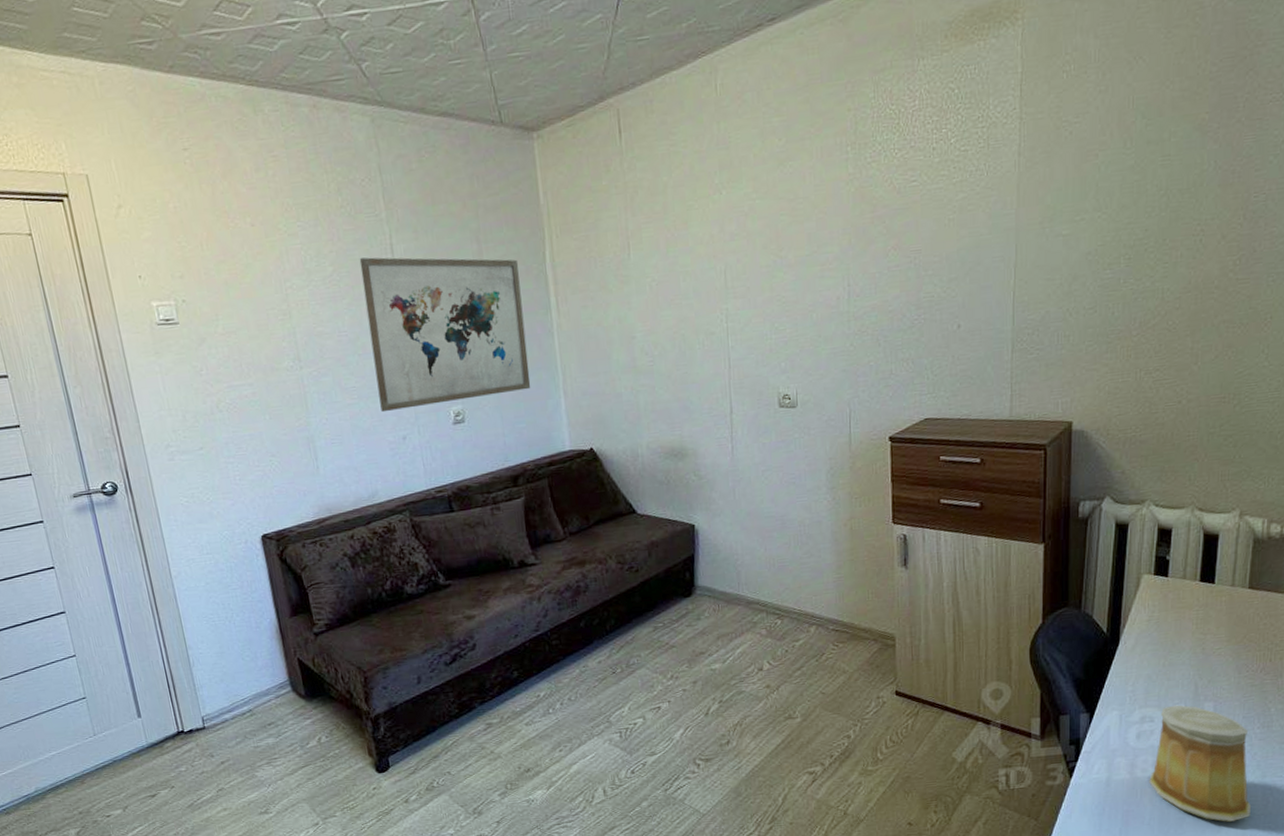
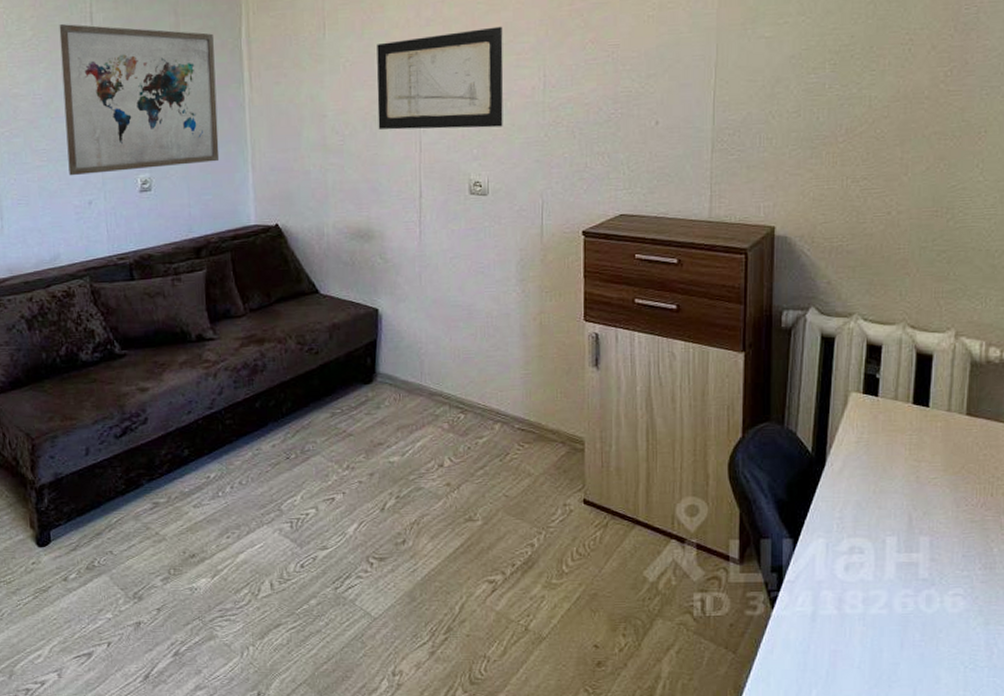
wall art: none [682,237,810,348] -> present [377,26,504,130]
mug: present [1149,704,1251,822] -> none [859,537,973,672]

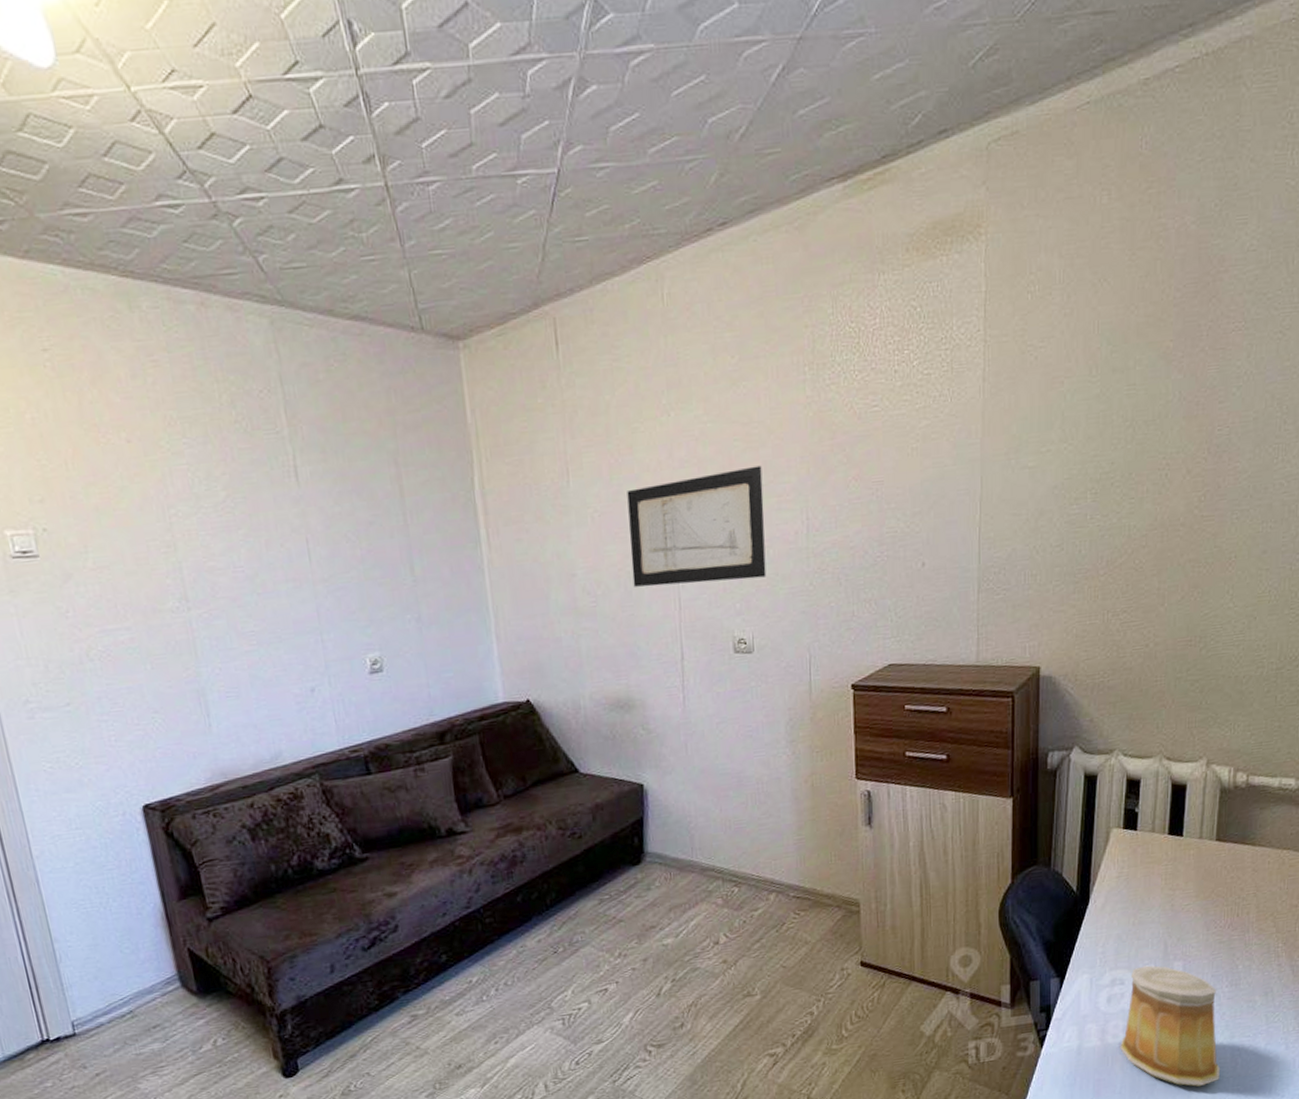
wall art: present [59,24,220,176] -> none [257,481,459,661]
mug: none [859,537,973,672] -> present [1120,965,1220,1087]

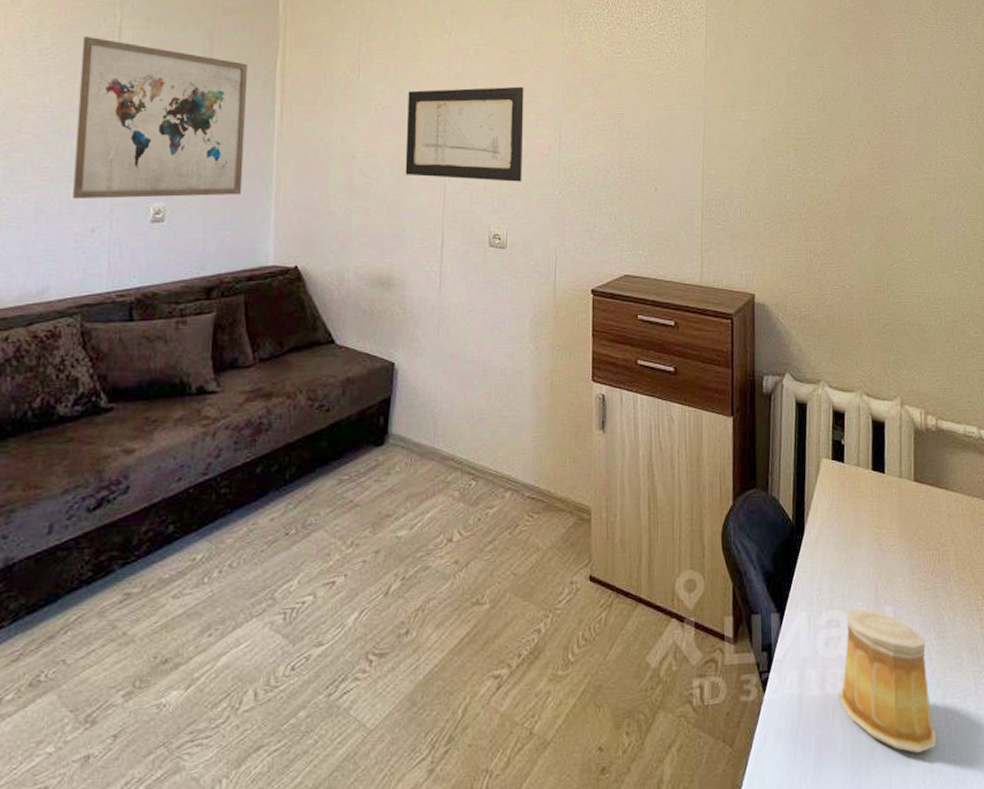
wall art: none [257,481,459,661] -> present [73,36,247,200]

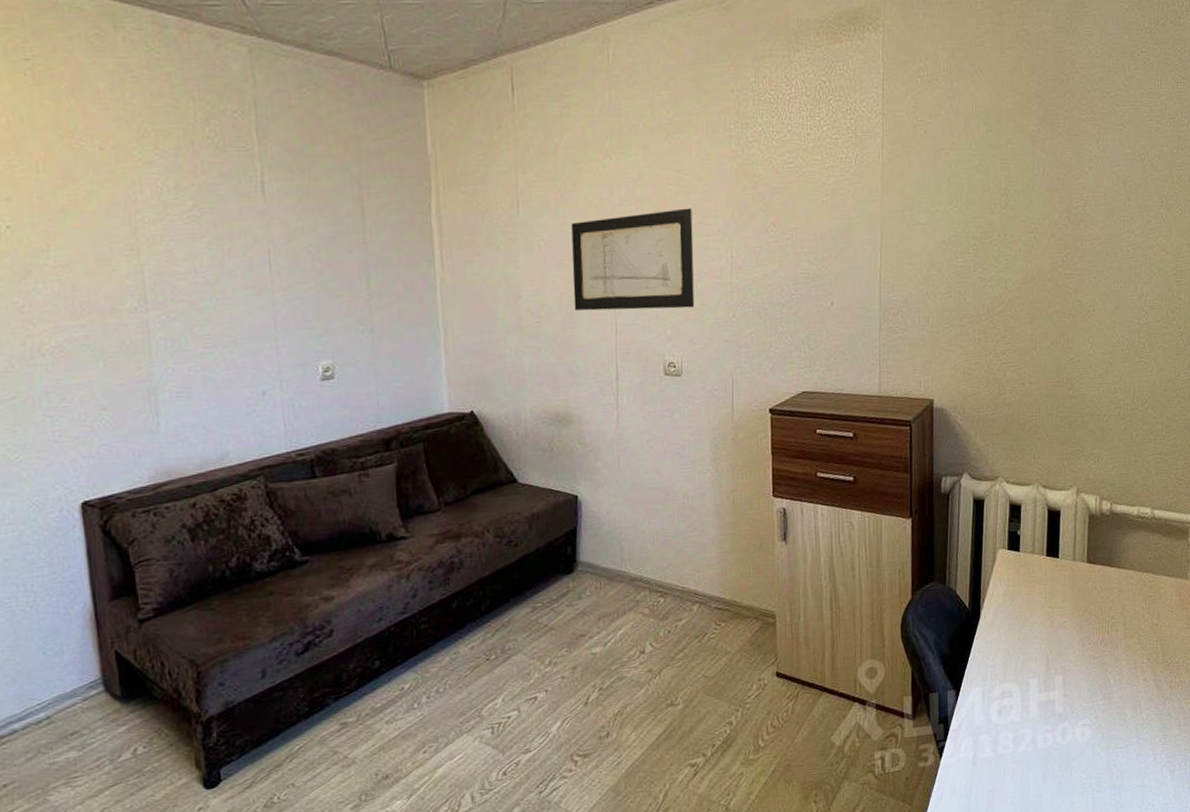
wall art: present [73,36,247,200] -> none [224,194,410,364]
mug: present [839,607,936,753] -> none [1010,678,1098,797]

